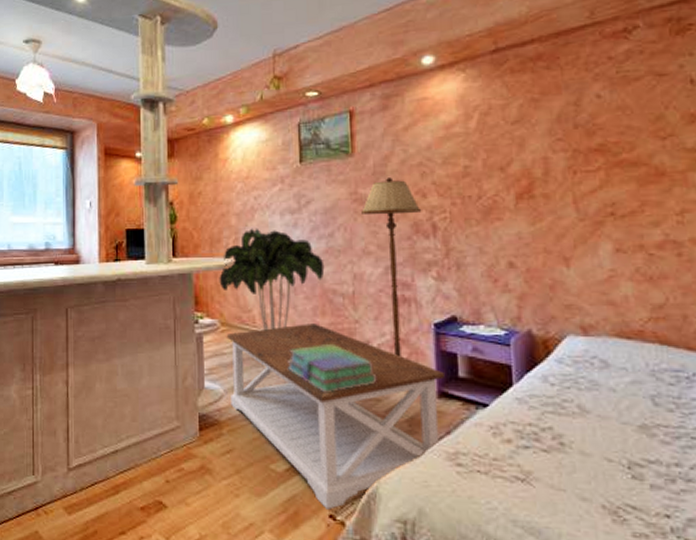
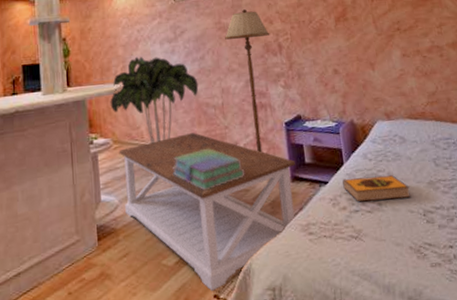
hardback book: none [509,404,610,441] -> present [342,174,411,203]

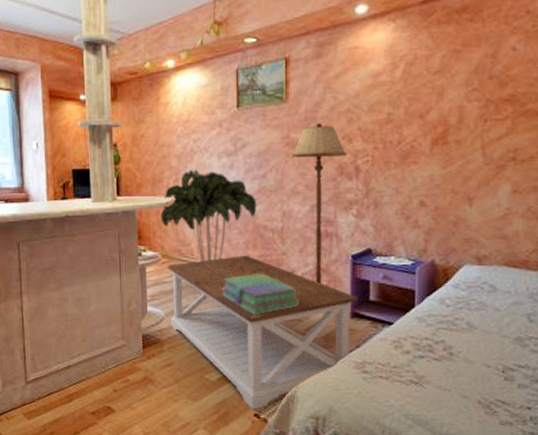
hardback book: present [342,174,411,203] -> none [410,322,490,351]

